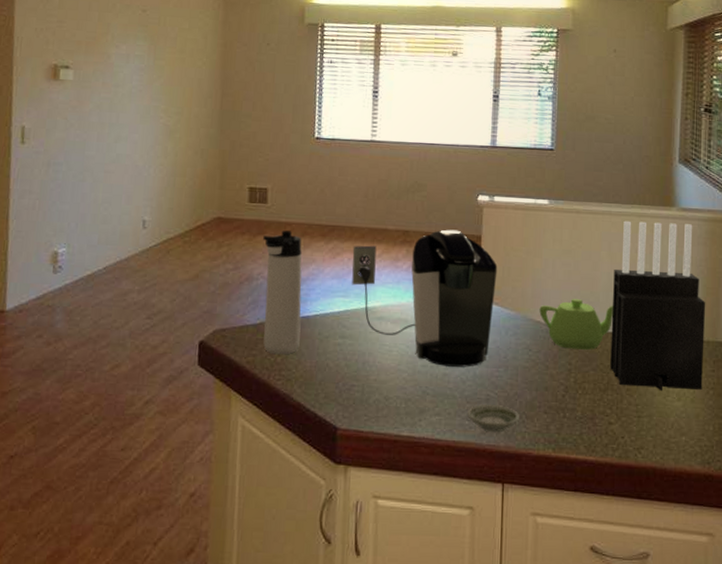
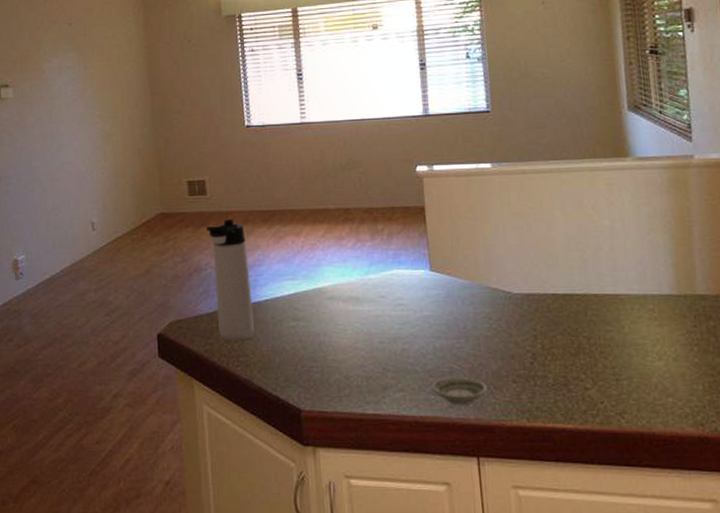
coffee maker: present [352,229,498,367] -> none [295,203,447,341]
teapot: present [539,298,613,350] -> none [494,261,576,314]
knife block: present [610,220,706,392] -> none [570,173,685,352]

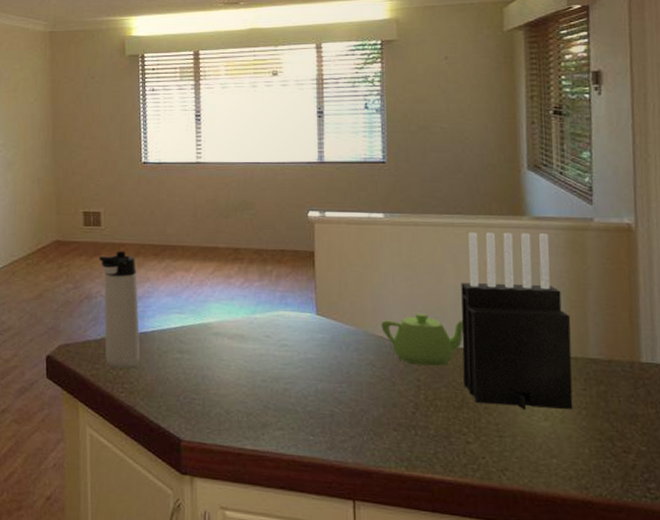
saucer: present [432,377,488,404] -> none [312,420,368,448]
teapot: none [494,261,576,314] -> present [381,313,463,366]
knife block: none [570,173,685,352] -> present [461,232,573,411]

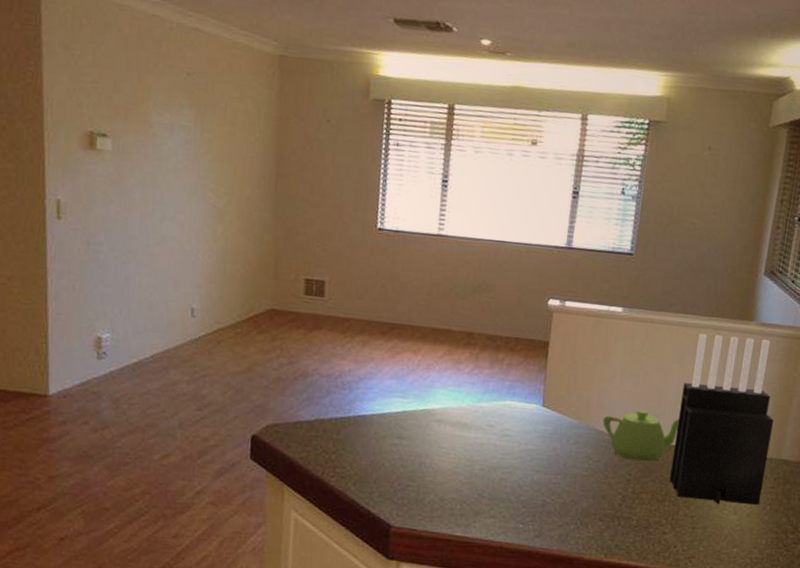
thermos bottle: present [99,251,140,369] -> none [318,326,360,453]

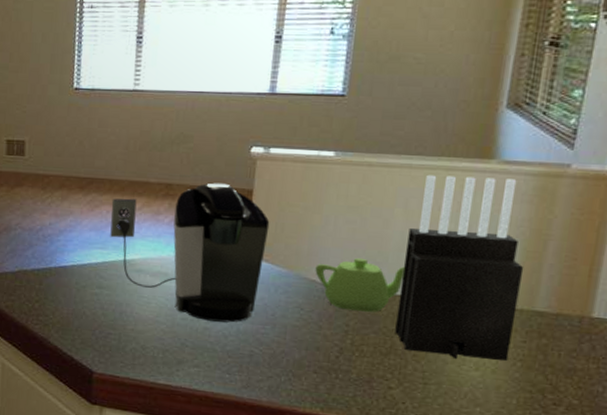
coffee maker: none [411,333,564,473] -> present [110,182,270,323]

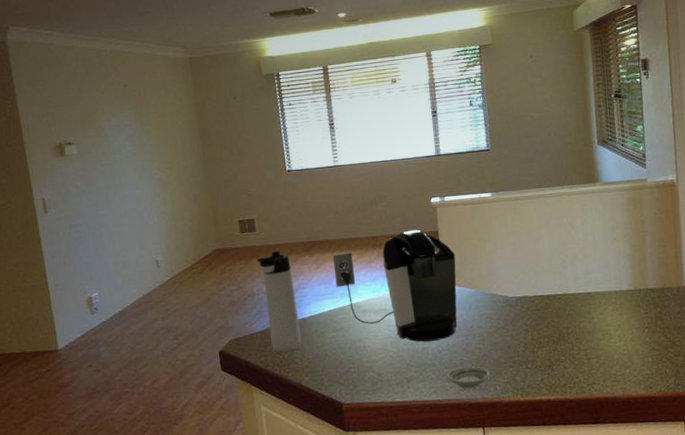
thermos bottle: none [21,182,60,302] -> present [257,251,301,353]
saucer: none [228,360,287,388] -> present [447,366,491,388]
teapot: present [315,257,404,312] -> none [494,270,557,313]
knife block: present [395,174,524,361] -> none [553,195,639,336]

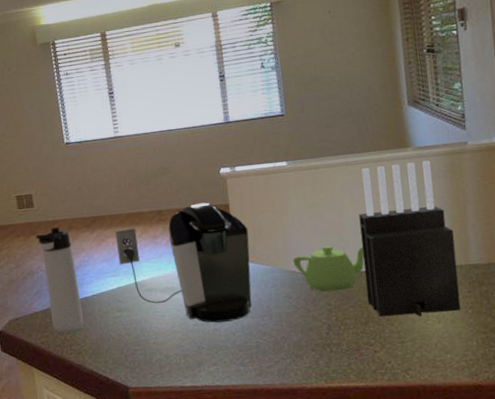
saucer: present [447,366,491,388] -> none [241,349,291,373]
teapot: none [494,270,557,313] -> present [293,245,365,292]
knife block: none [553,195,639,336] -> present [359,160,461,317]

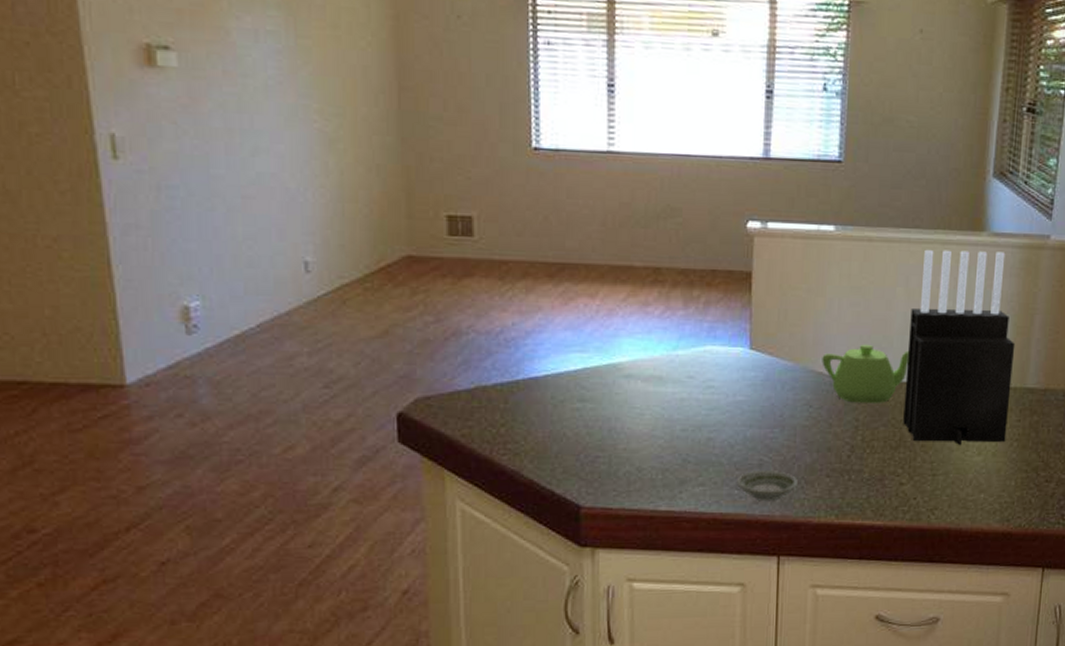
thermos bottle: present [36,227,84,333] -> none [471,271,528,425]
coffee maker: present [114,202,252,323] -> none [589,265,772,429]
saucer: none [241,349,291,373] -> present [737,471,799,500]

